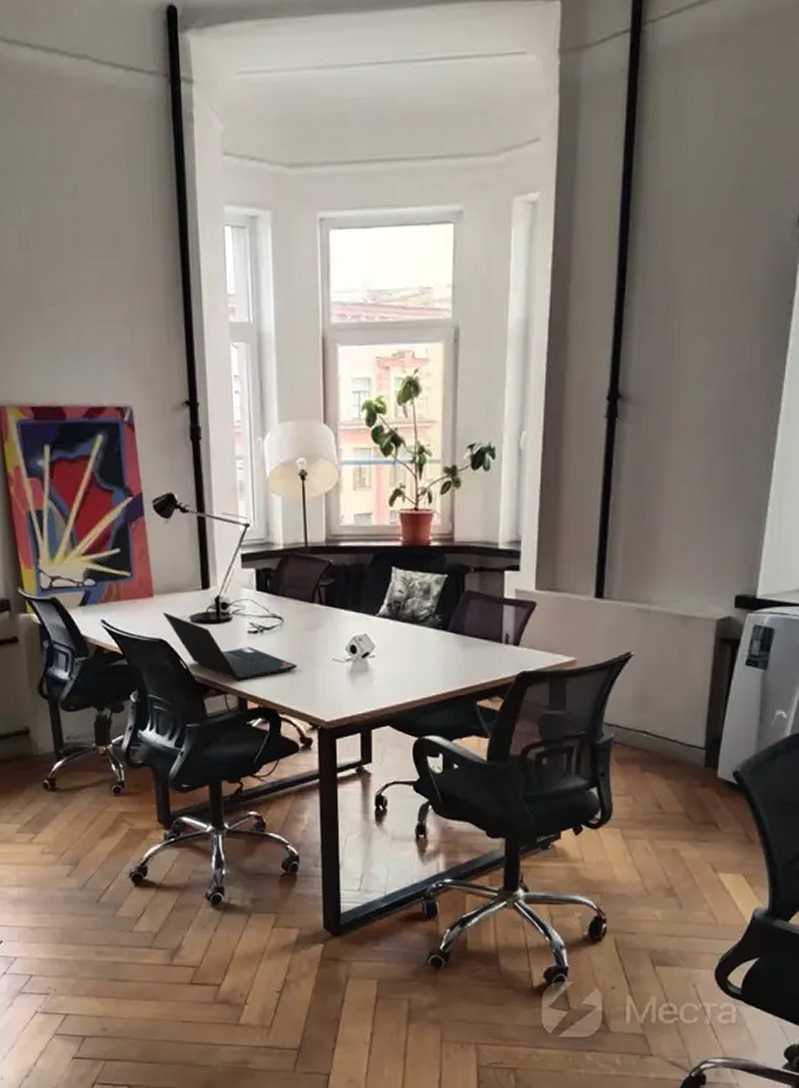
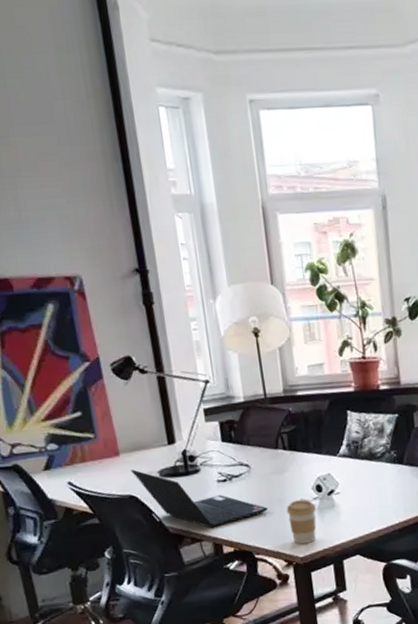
coffee cup: none [316,660,348,708] -> present [286,499,317,544]

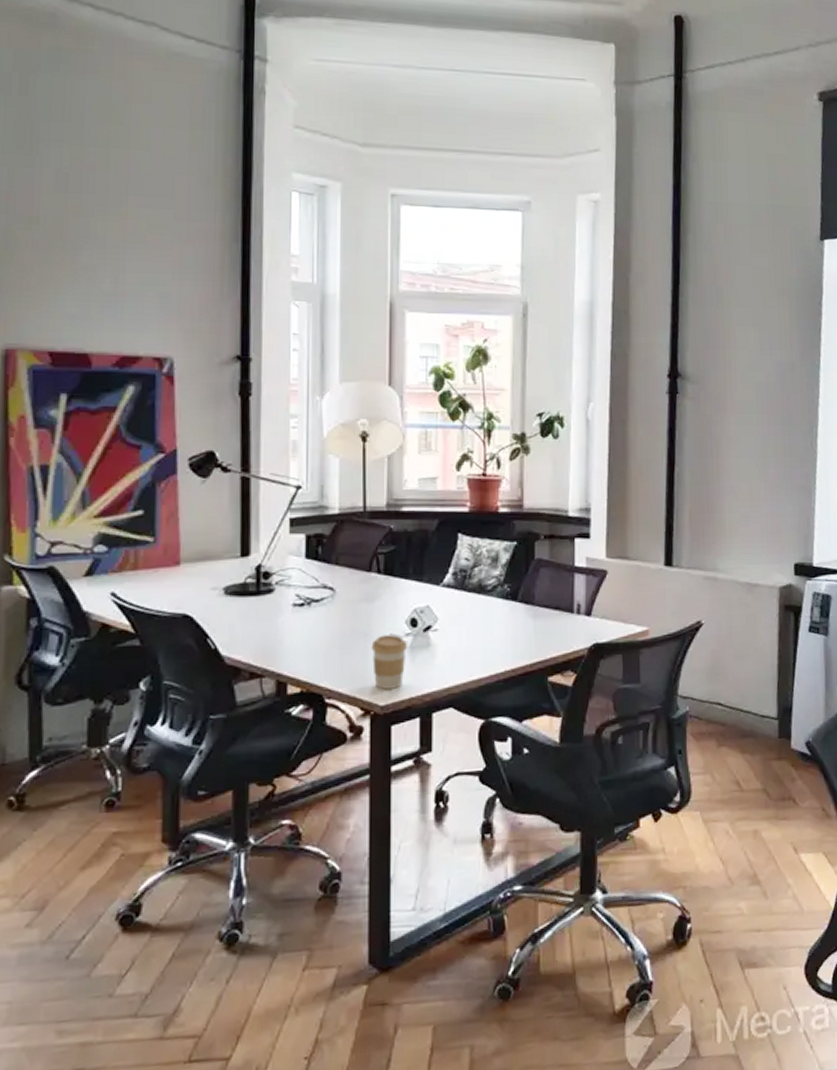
laptop computer: present [130,469,268,528] -> none [190,583,349,662]

